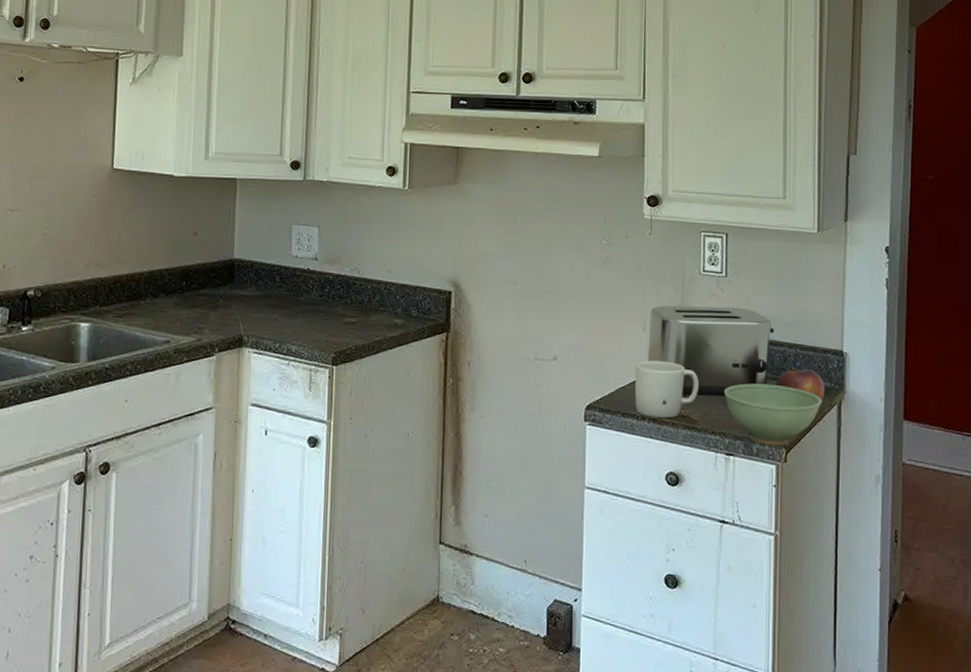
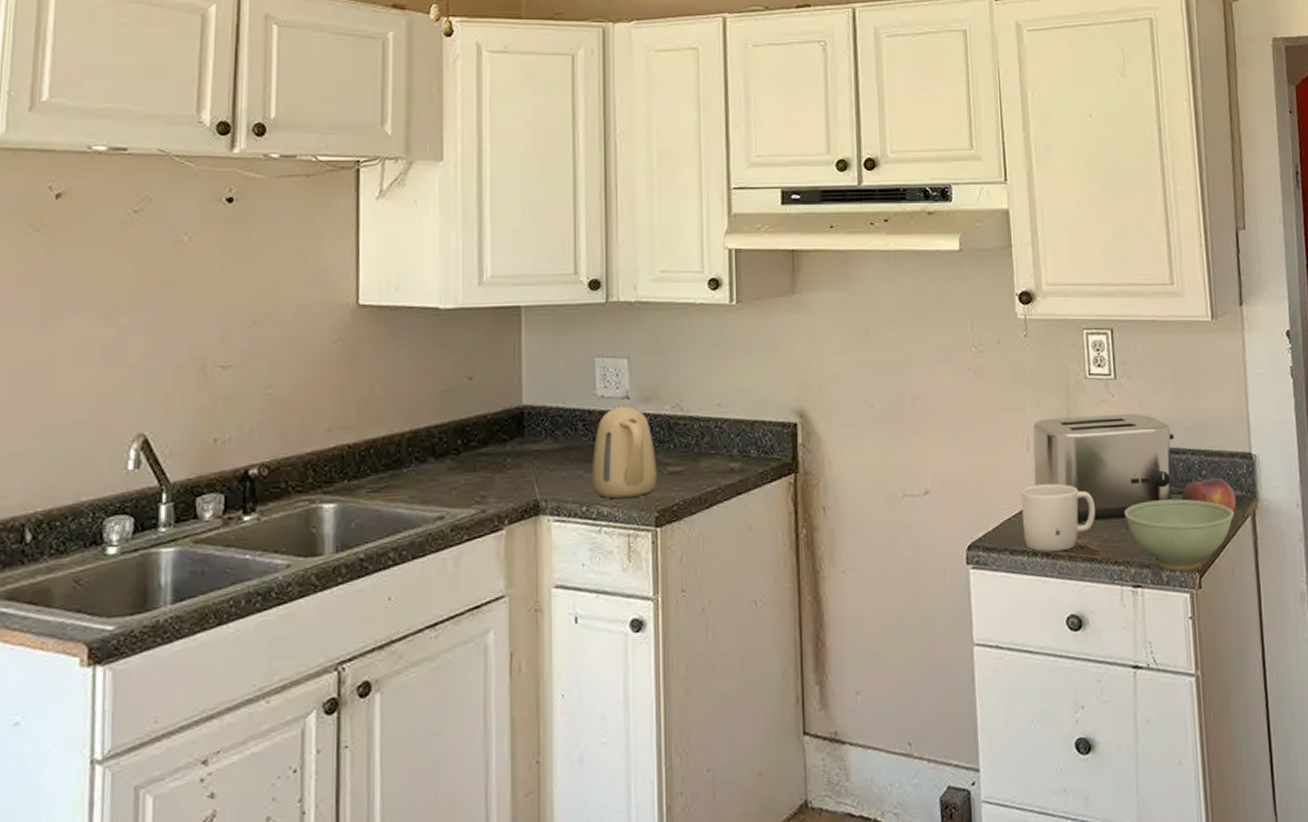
kettle: none [284,265,336,340] -> present [591,406,657,499]

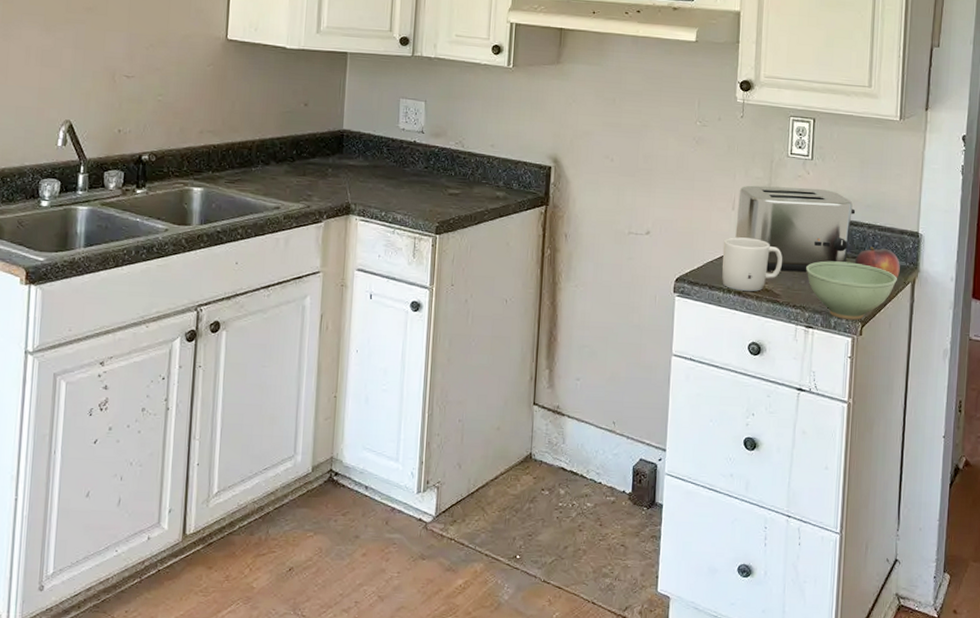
kettle: present [591,406,657,499] -> none [390,138,441,210]

